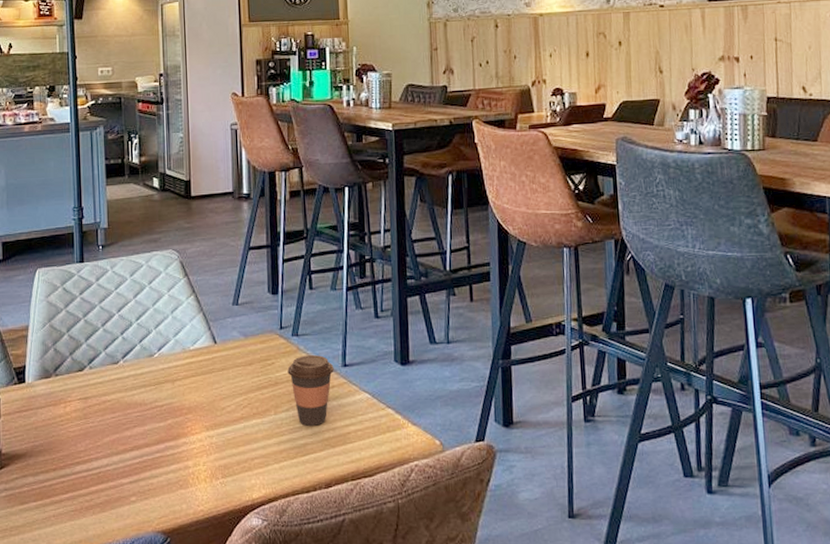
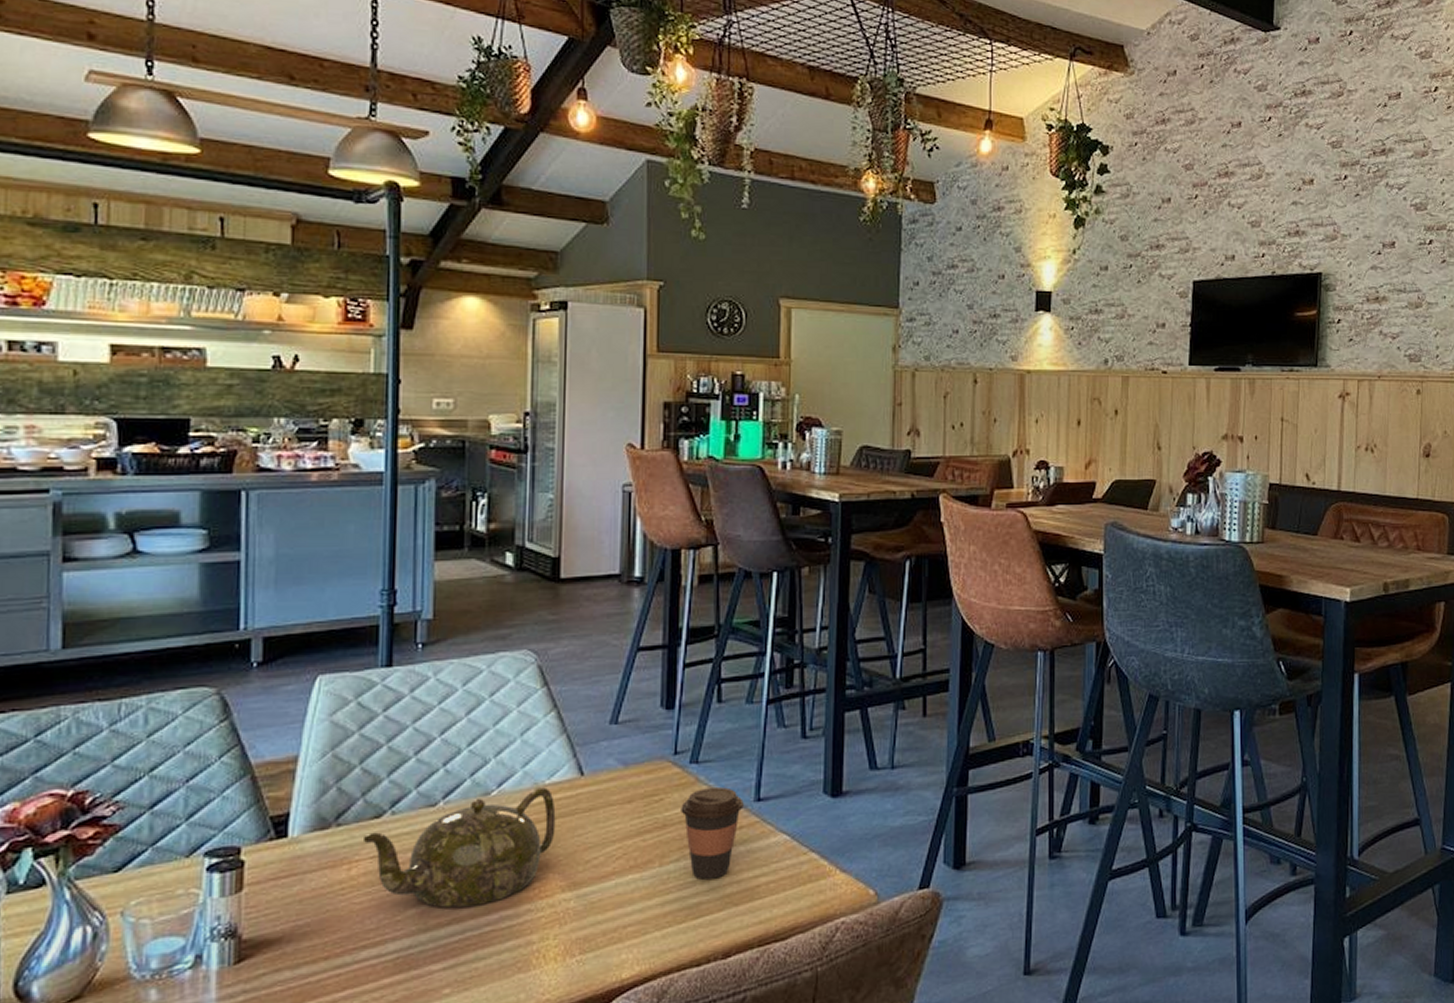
teapot: none [72,352,200,438] -> present [362,787,556,908]

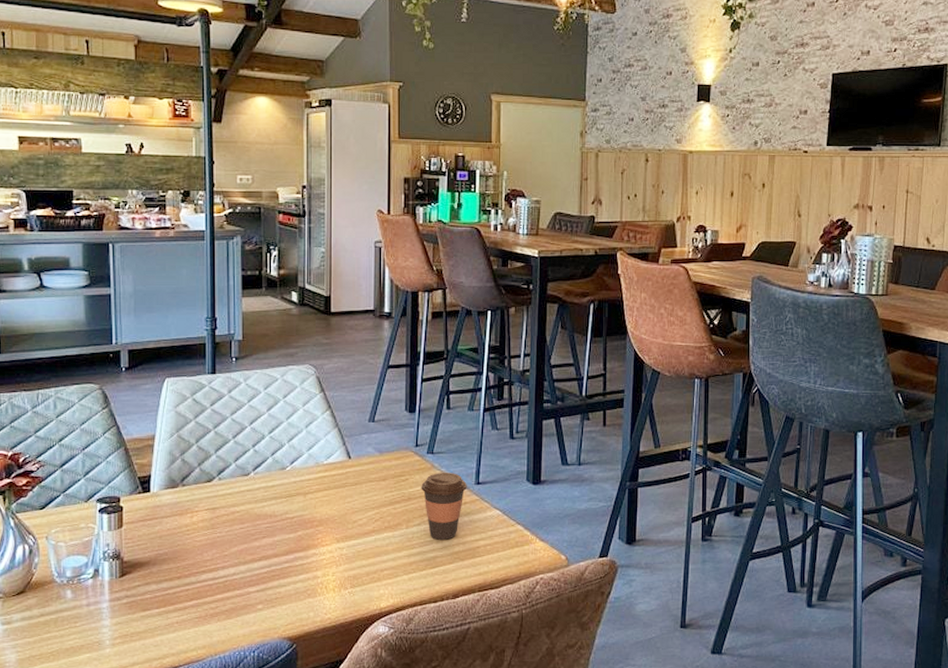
teapot: present [362,787,556,908] -> none [200,466,332,548]

